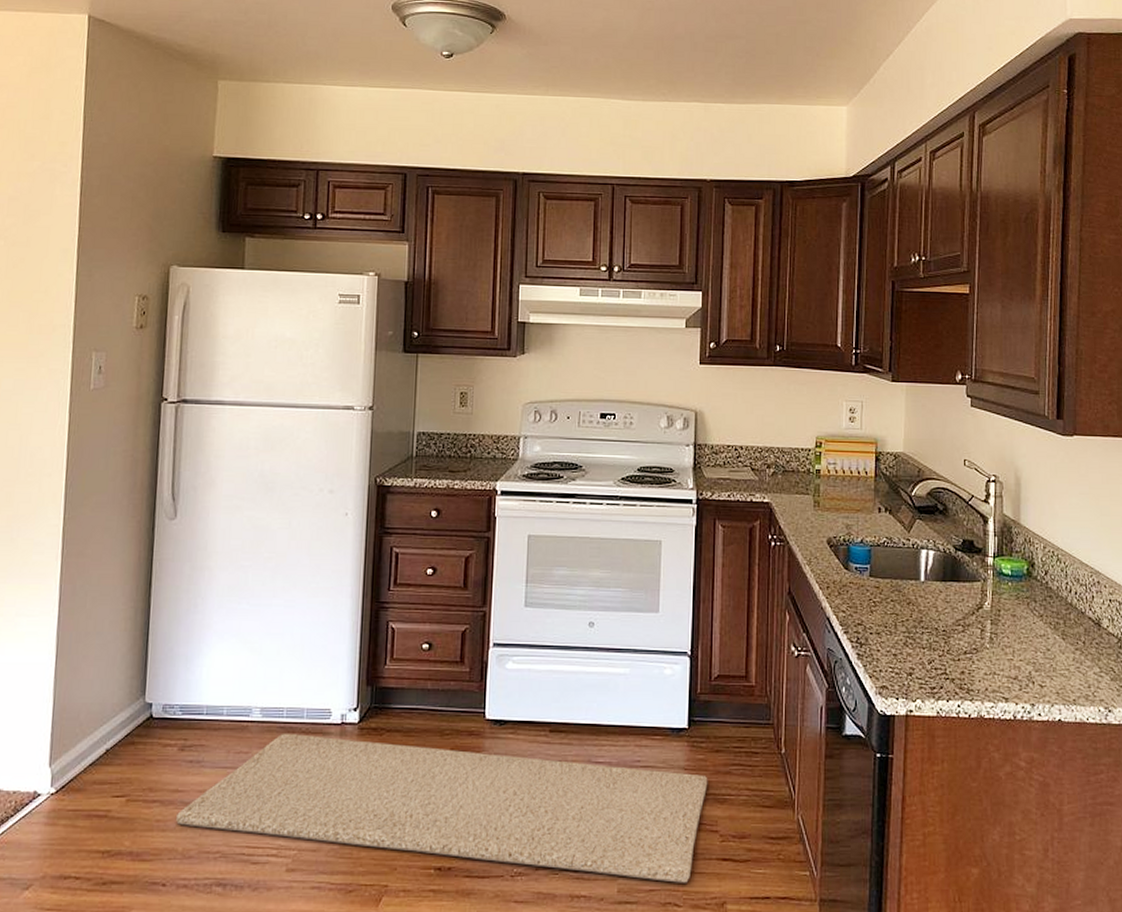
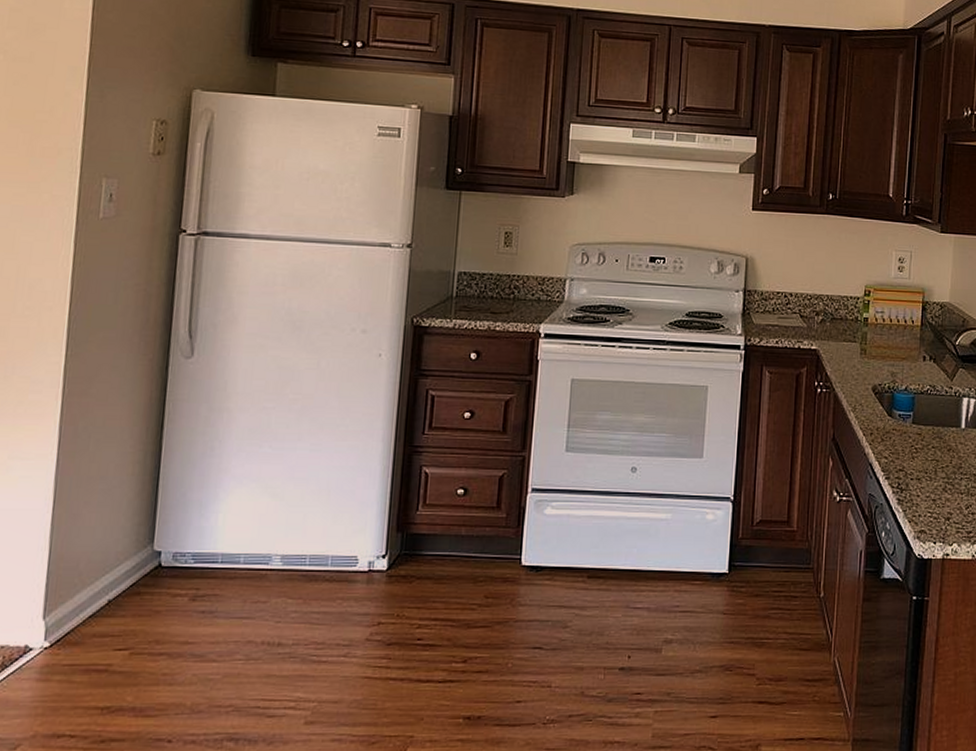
rug: present [176,732,708,883] -> none [185,581,747,727]

